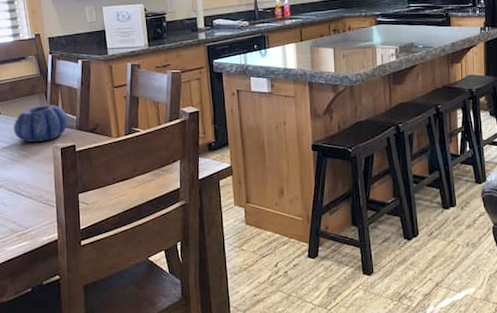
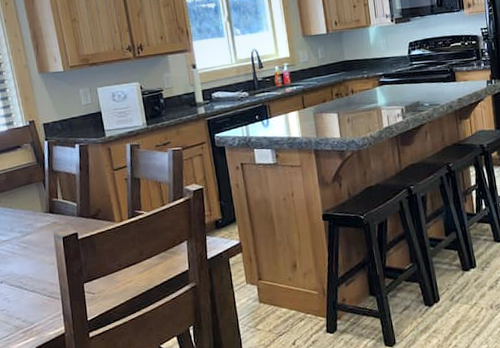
decorative bowl: present [14,104,68,143] -> none [12,192,69,234]

